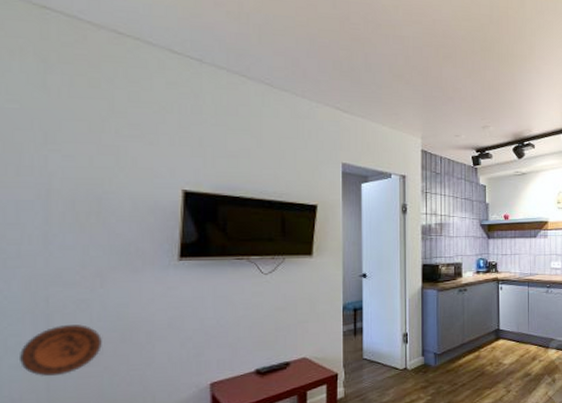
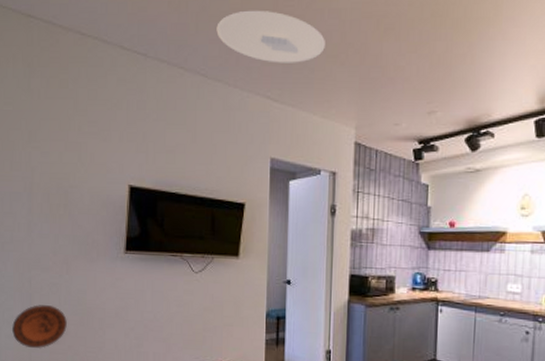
ceiling light: none [281,28,391,80] -> present [216,10,325,63]

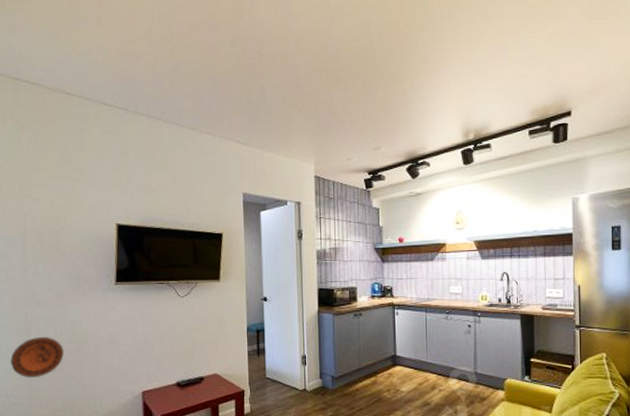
ceiling light: present [216,10,325,63] -> none [189,68,284,113]

